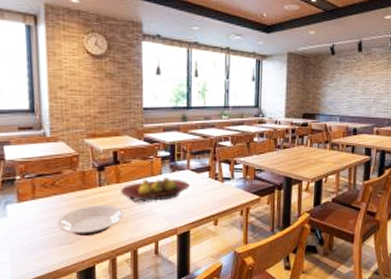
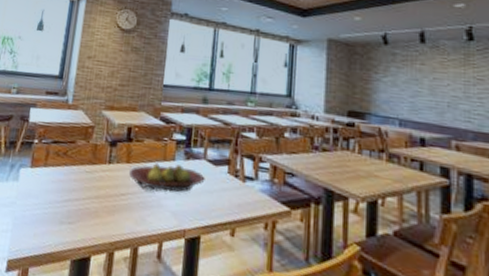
plate: present [57,205,123,236] -> none [61,183,129,219]

